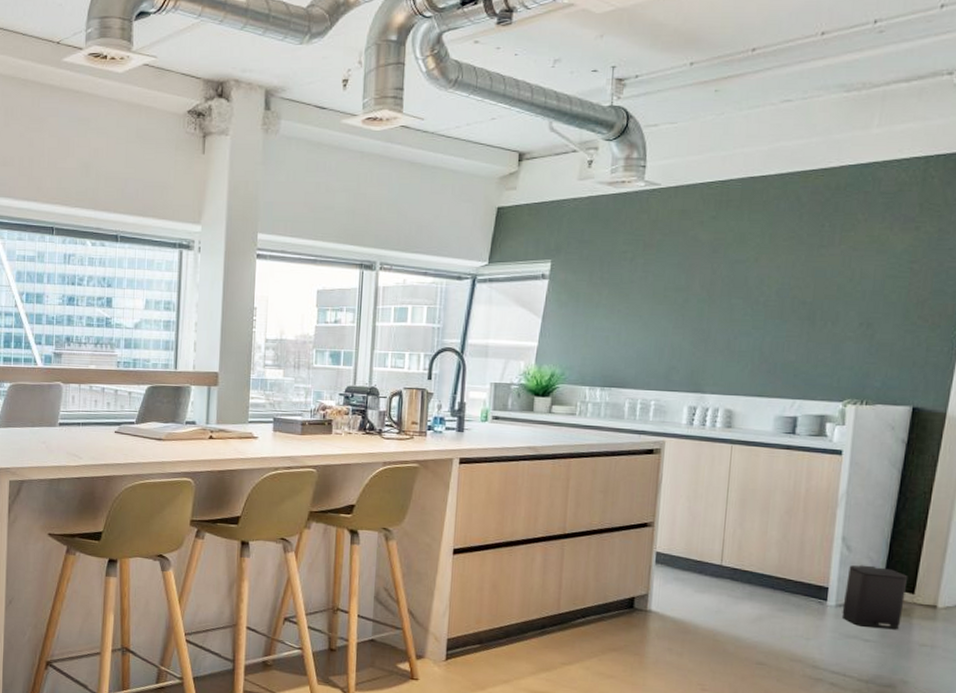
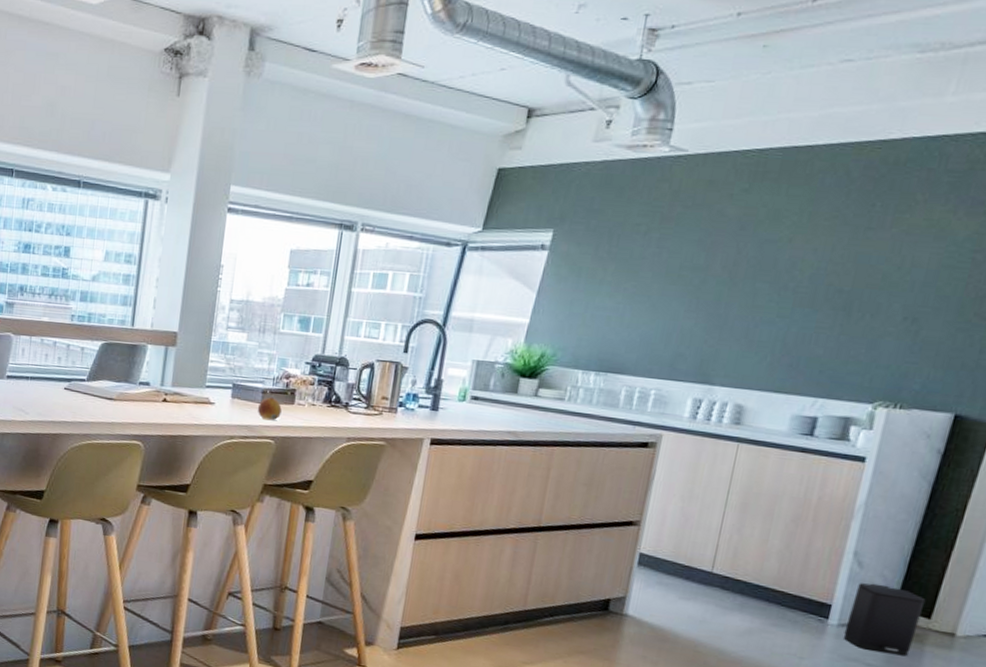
fruit: none [299,428,321,451] -> present [258,397,282,421]

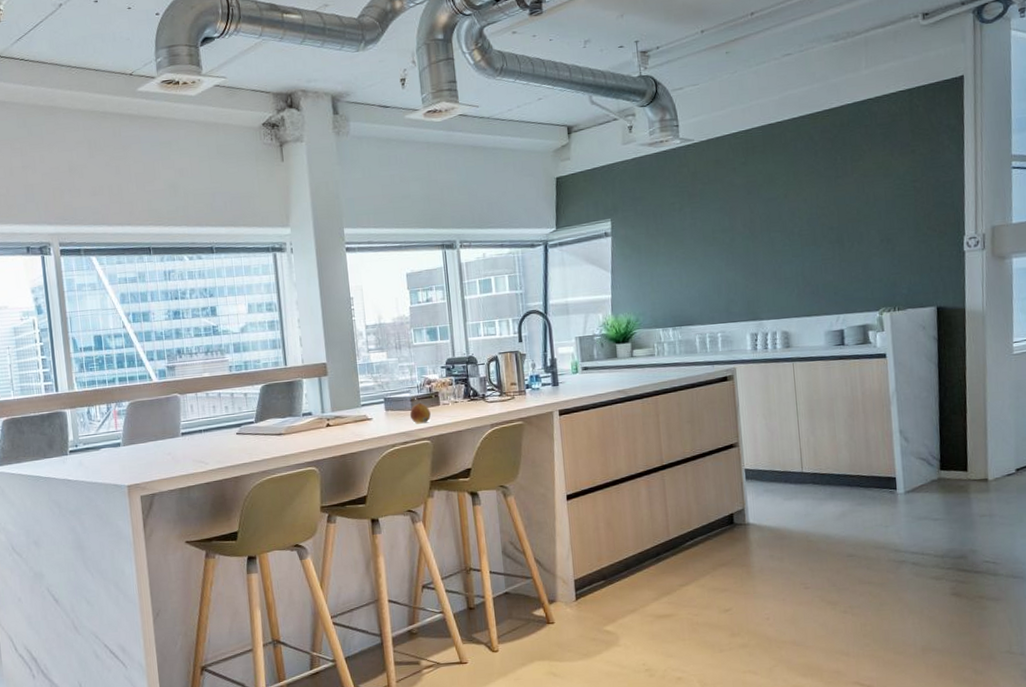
pedal bin: present [843,583,926,656] -> none [909,452,961,508]

